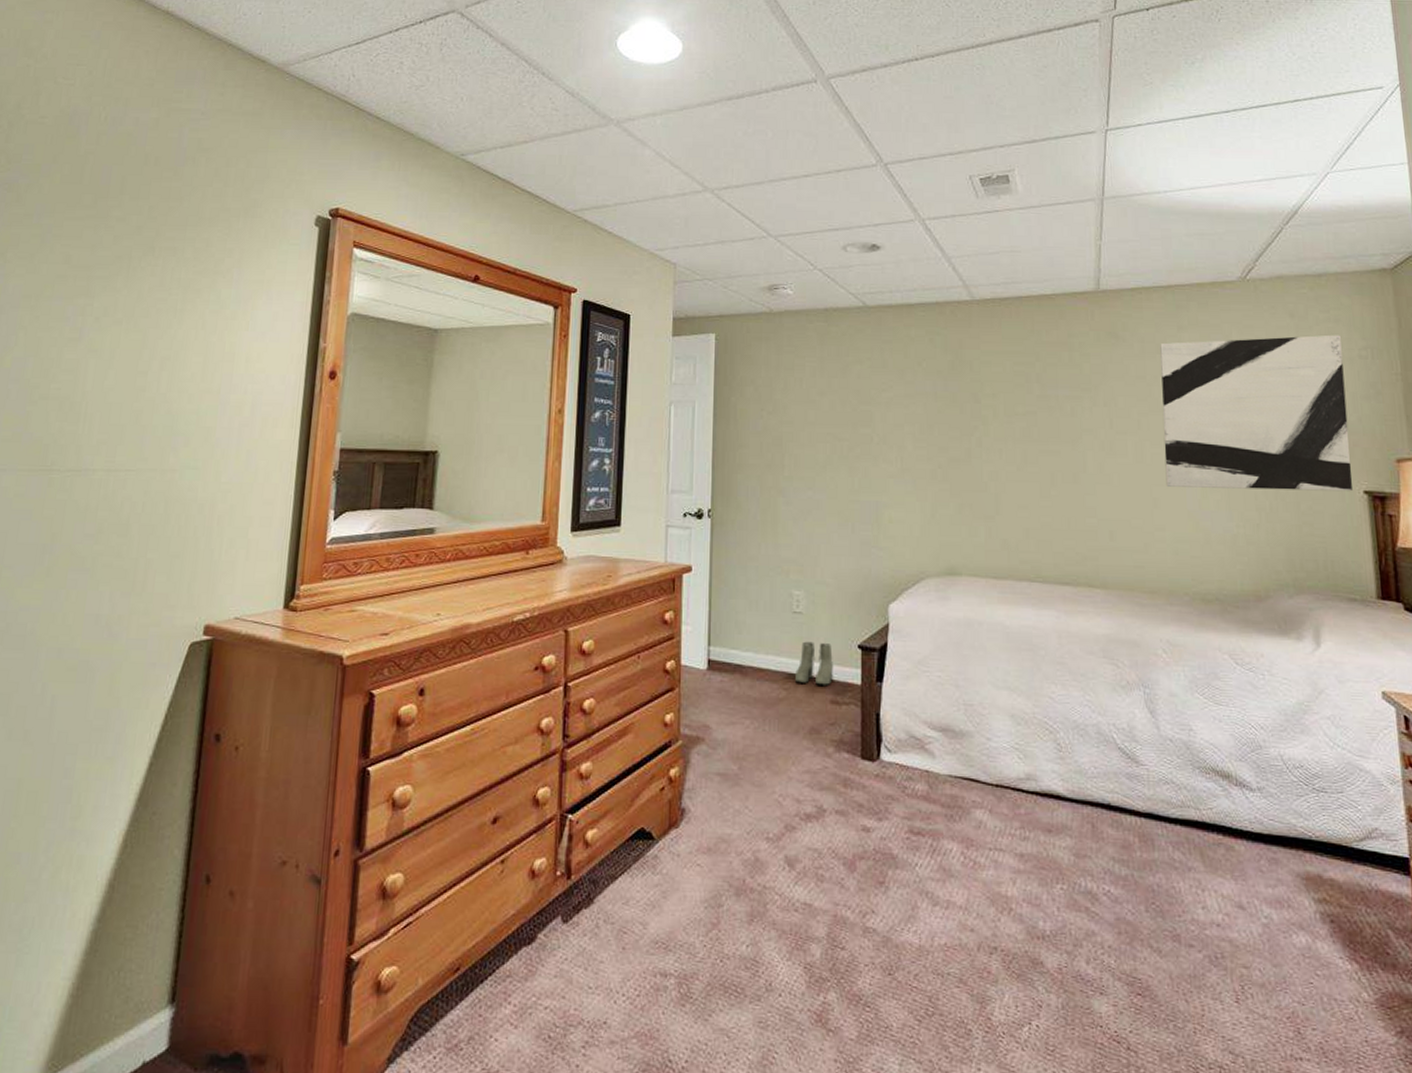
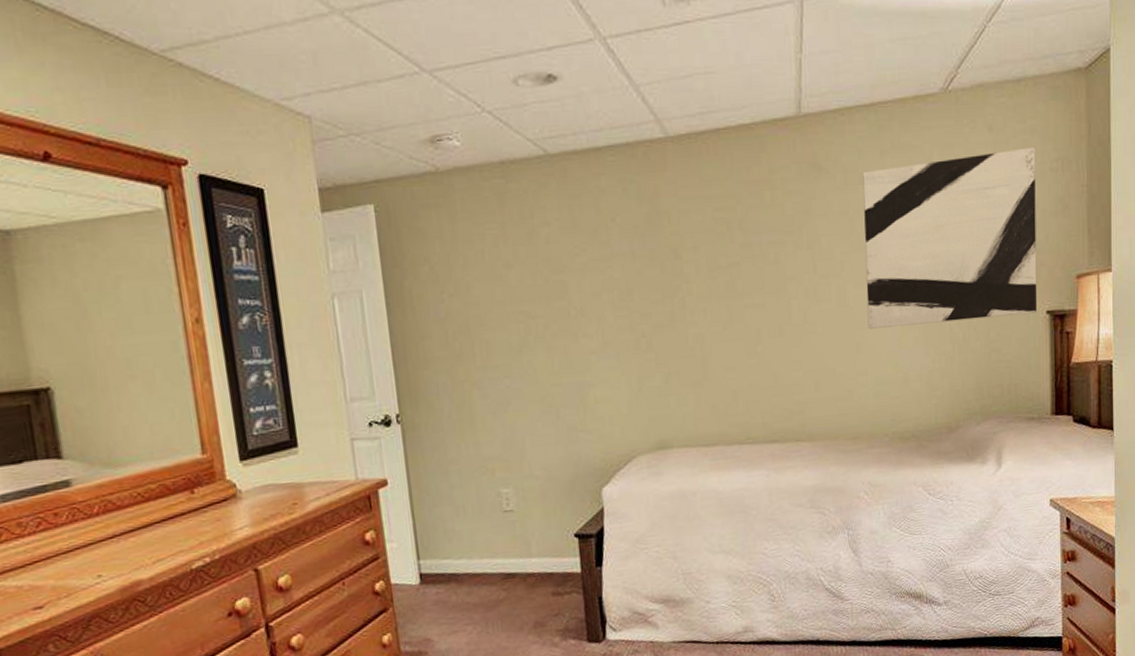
boots: present [795,641,834,685] -> none [513,537,552,581]

